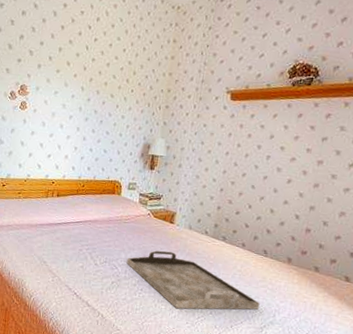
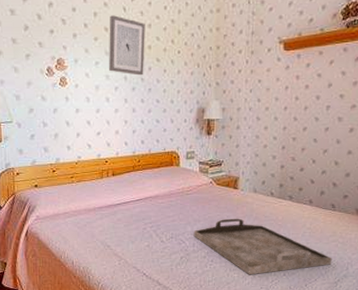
wall art: none [66,52,105,108] -> present [109,15,145,76]

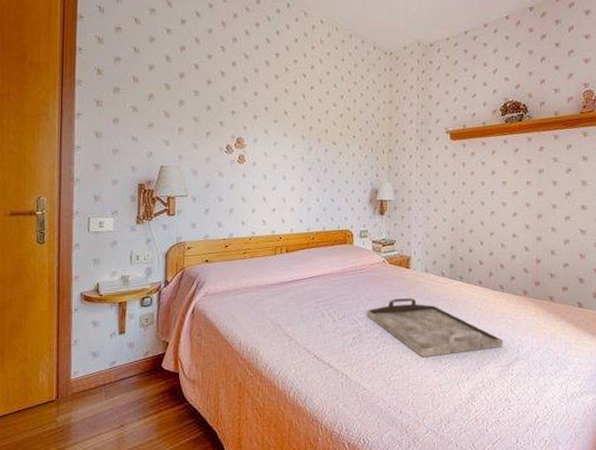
wall art: present [109,15,145,76] -> none [287,101,323,157]

